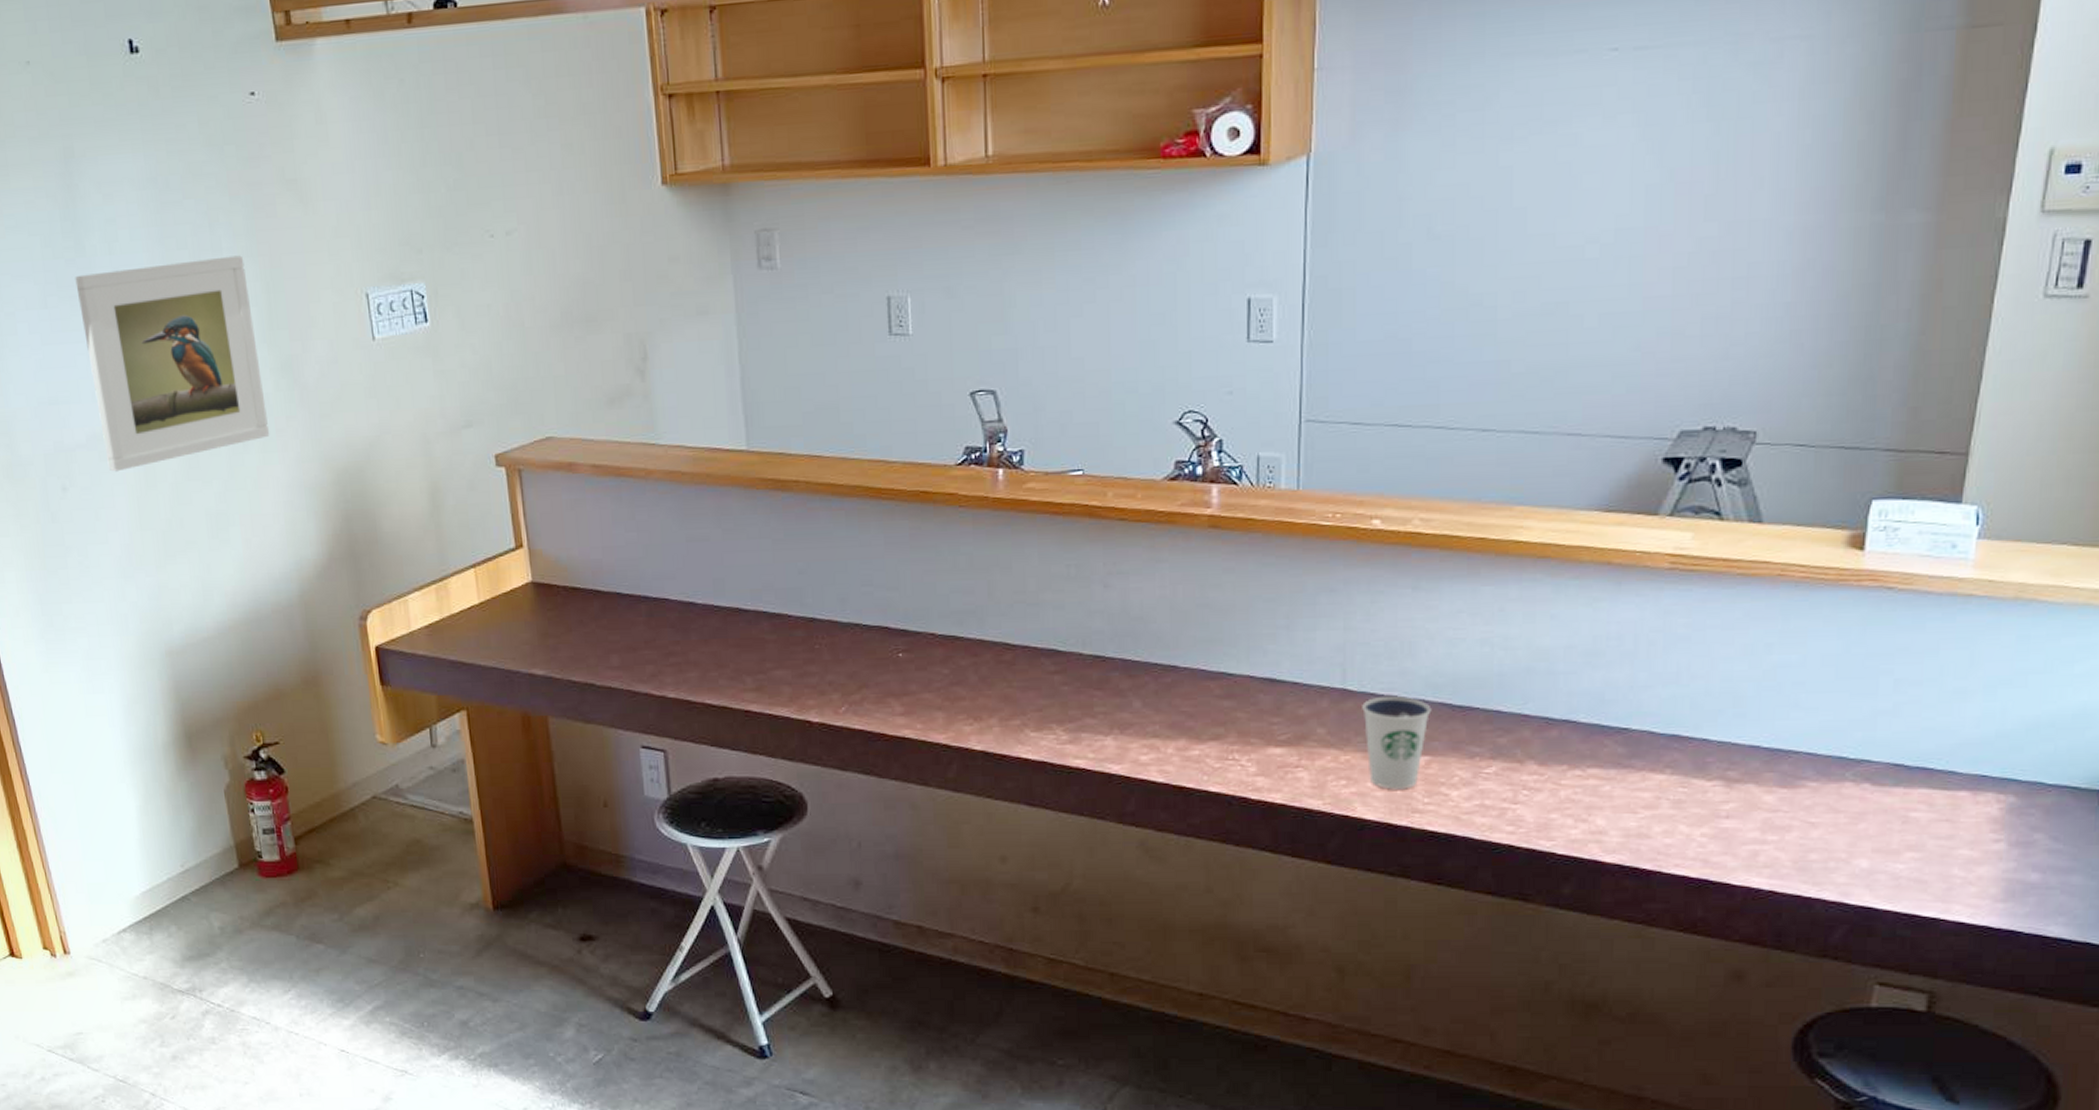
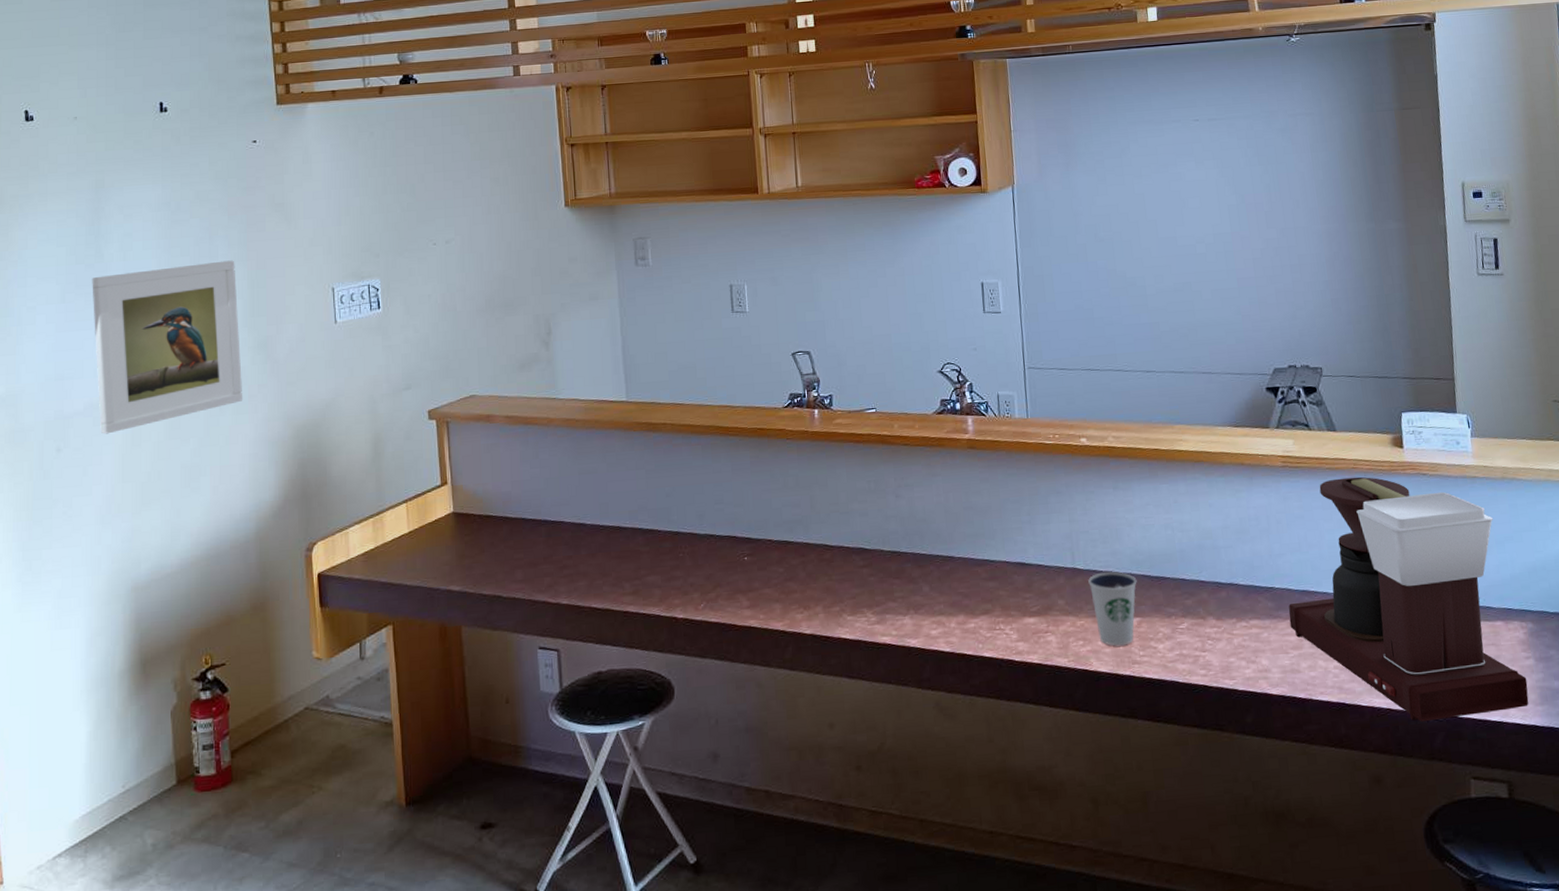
coffee maker: none [1645,587,1989,911] -> present [1289,476,1529,722]

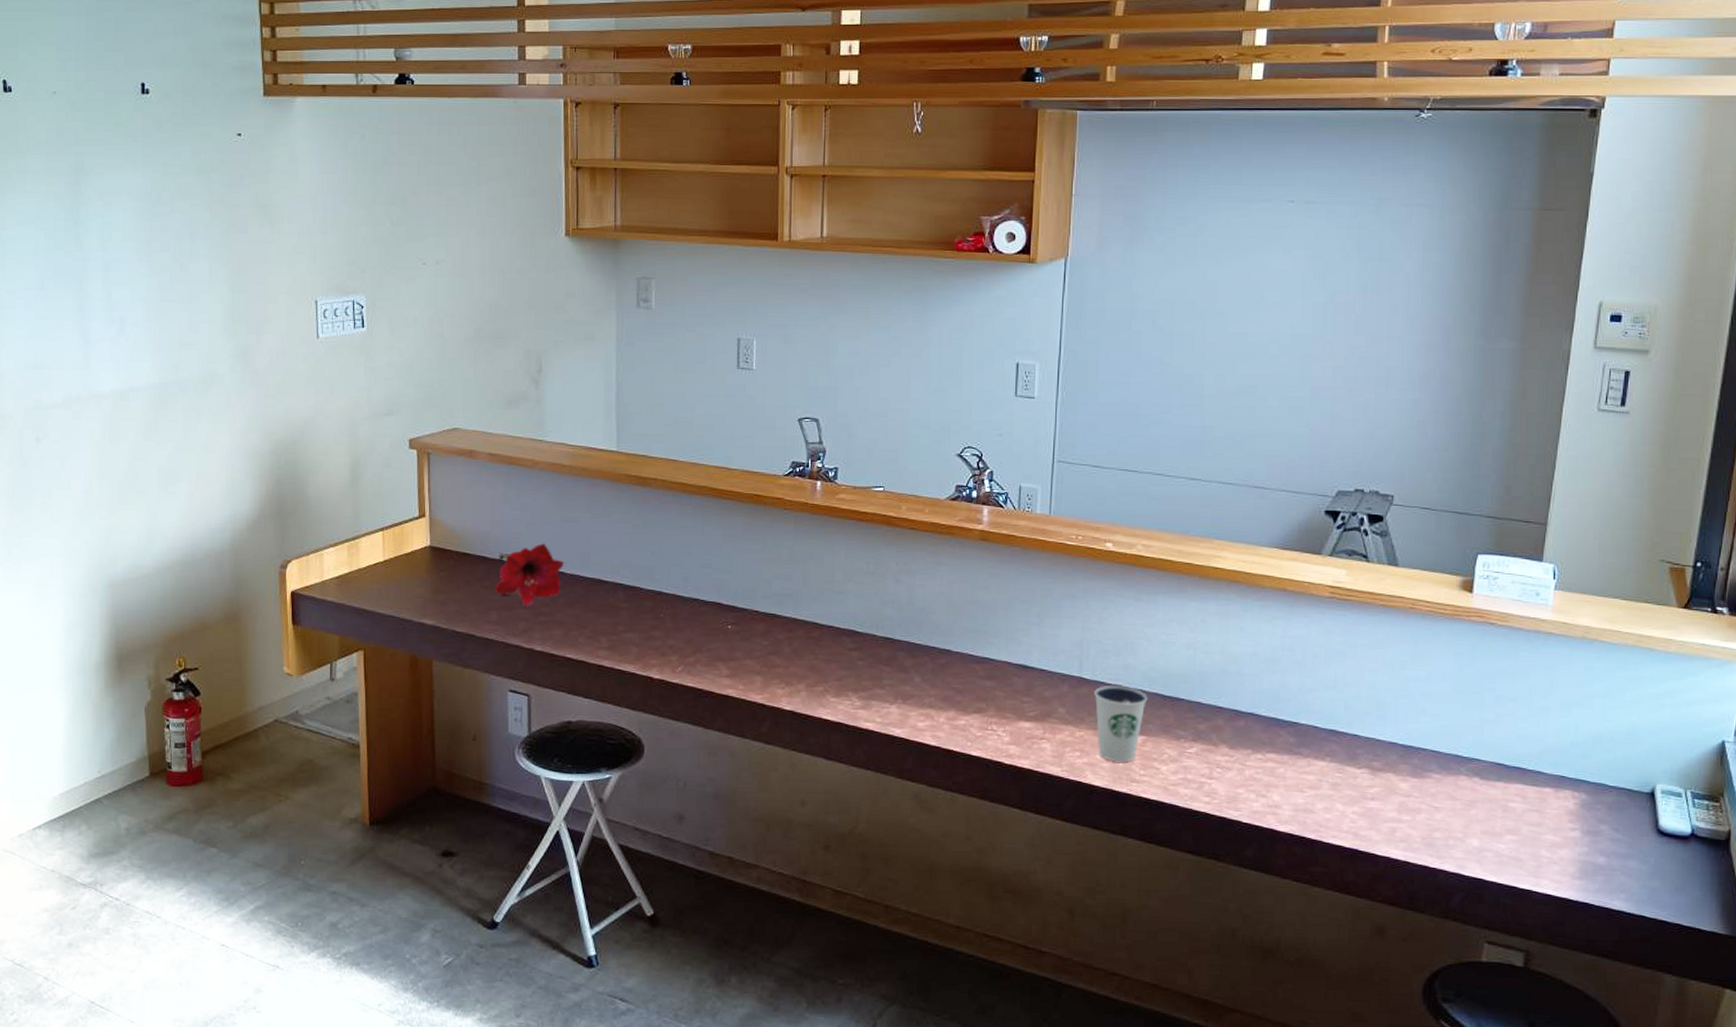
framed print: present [92,260,243,434] -> none [71,261,222,429]
flower: none [519,496,585,562] -> present [496,542,565,607]
coffee maker: present [1289,476,1529,722] -> none [1310,617,1568,880]

